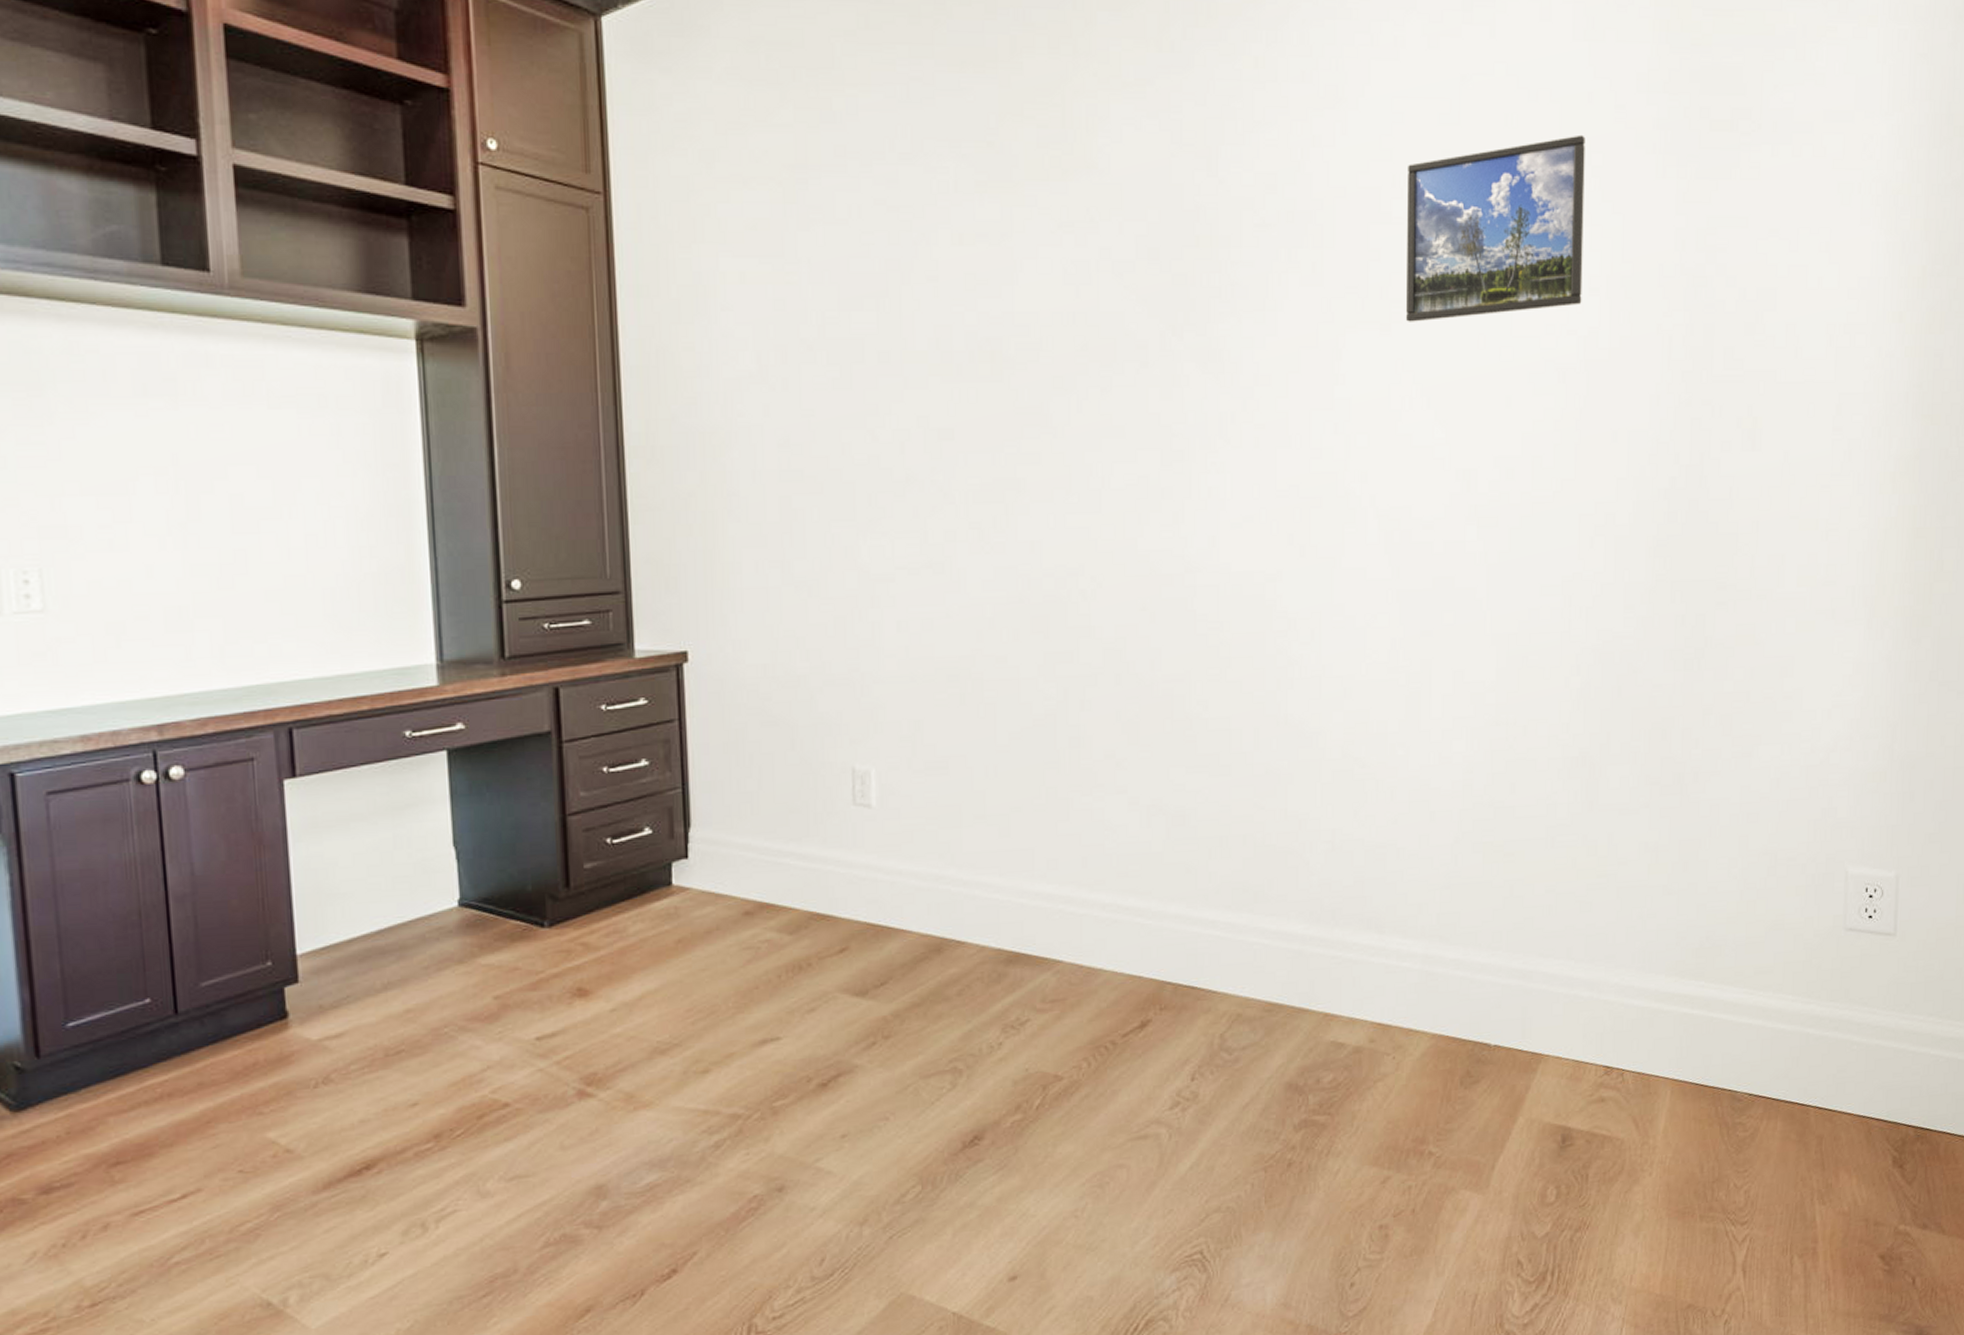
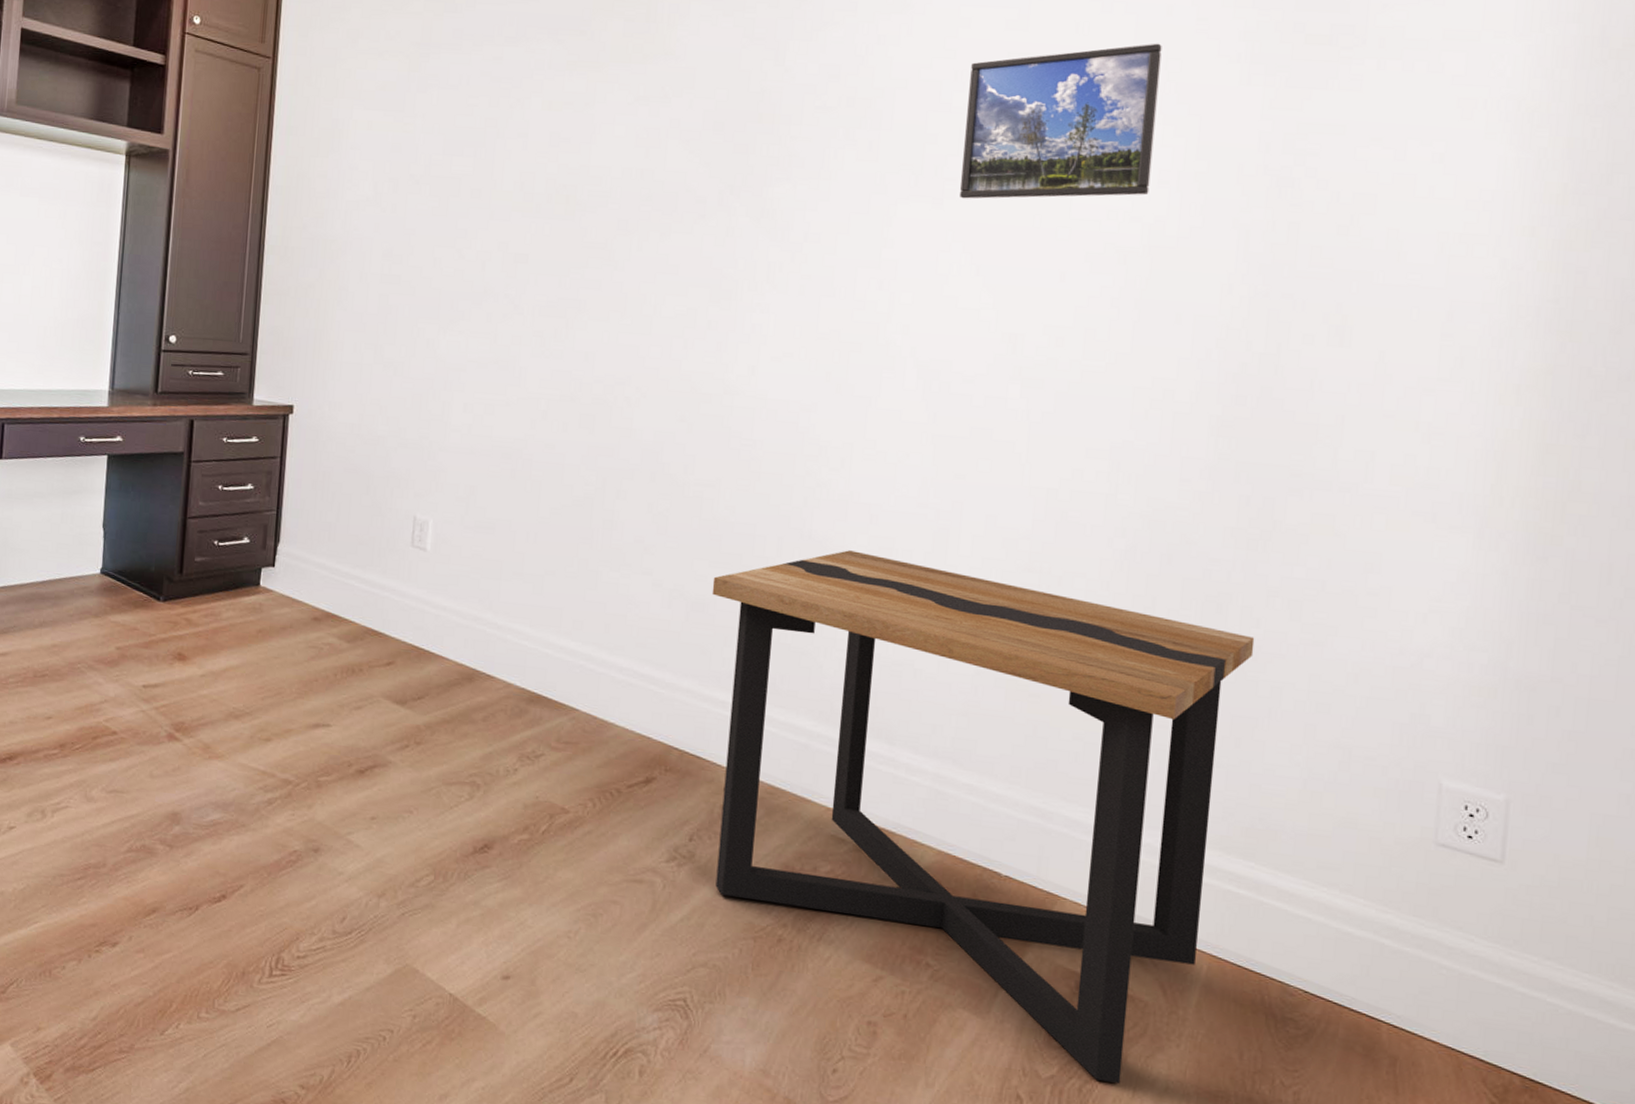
side table: none [1191,730,1695,1226] -> present [711,550,1255,1083]

